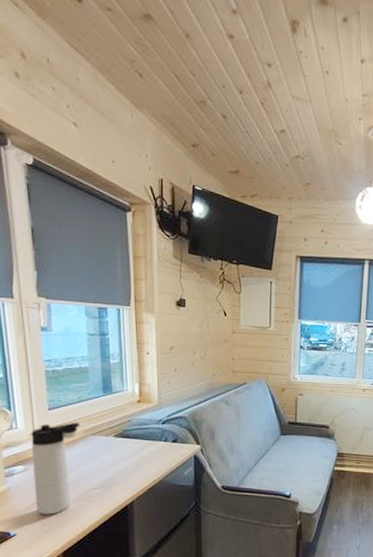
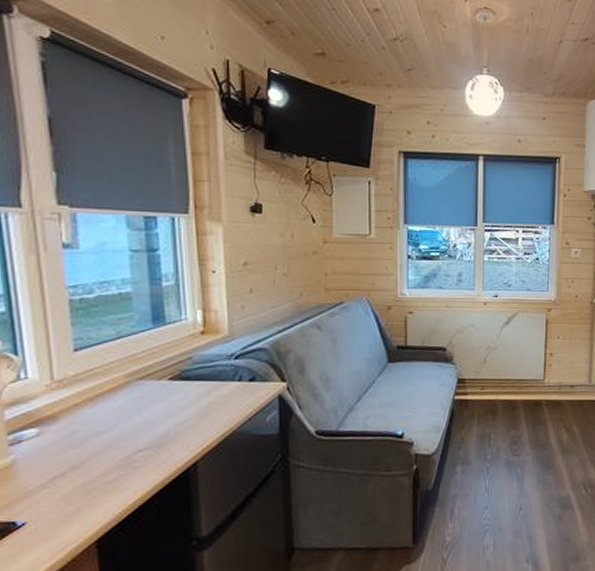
thermos bottle: present [31,422,80,515] -> none [48,364,121,493]

